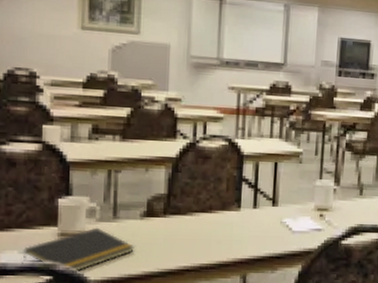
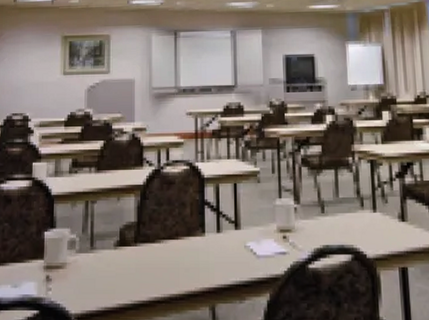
notepad: present [22,227,135,273] -> none [14,259,110,306]

